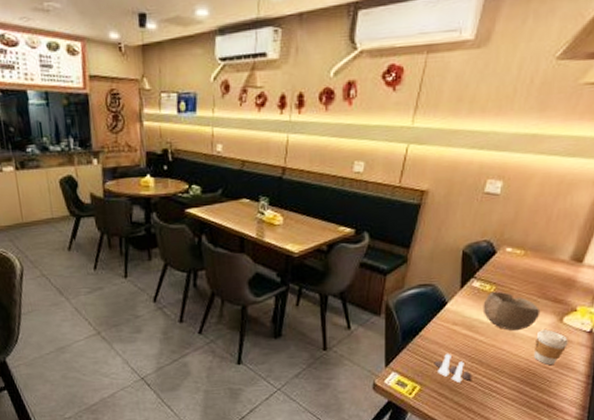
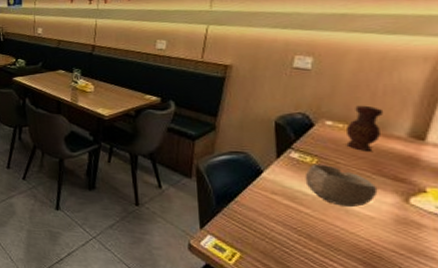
salt and pepper shaker set: present [434,353,472,383] -> none [254,222,301,255]
vase: none [521,230,555,276] -> present [345,105,384,151]
coffee cup: present [533,329,568,366] -> none [375,209,421,251]

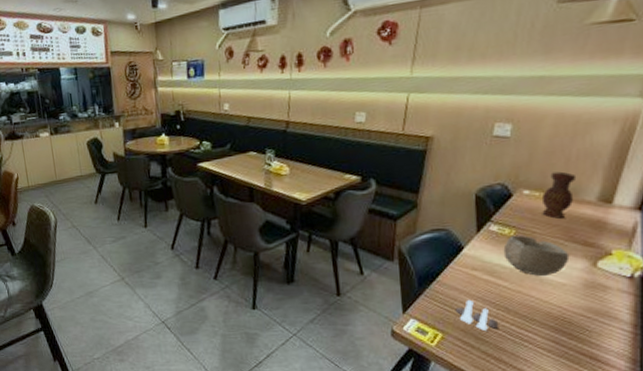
salt and pepper shaker set: none [254,222,301,255] -> present [455,299,499,331]

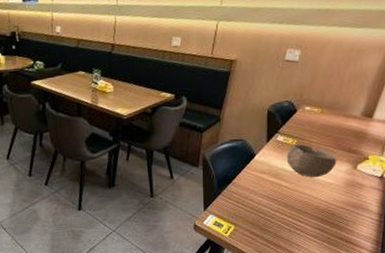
salt and pepper shaker set: present [455,299,499,331] -> none [246,197,279,223]
vase: present [541,171,577,219] -> none [318,91,348,130]

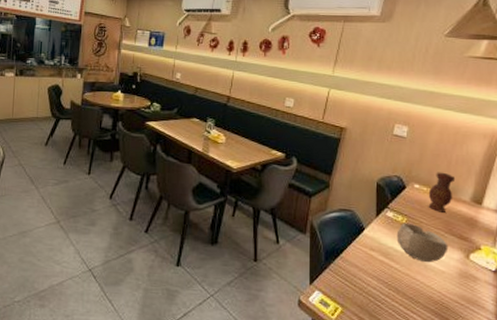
vase: none [318,91,348,130] -> present [428,172,456,213]

